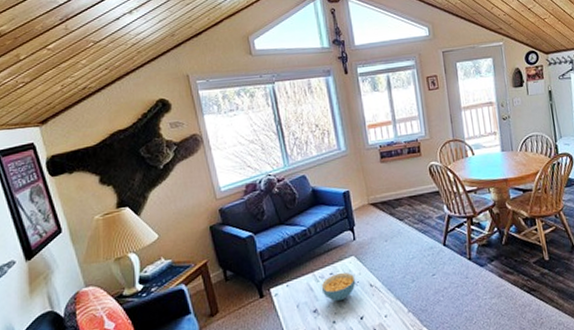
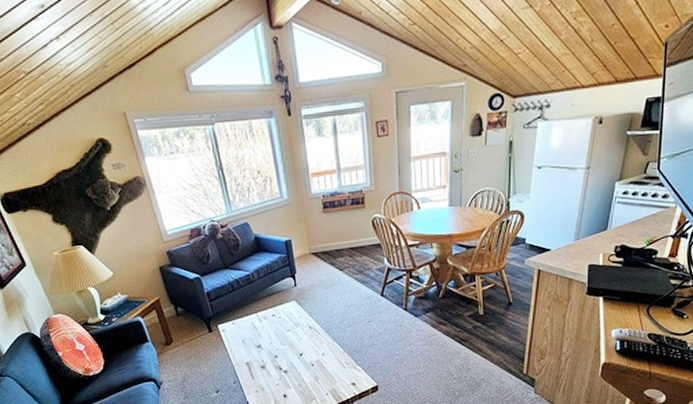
cereal bowl: present [321,272,356,302] -> none [264,314,296,340]

